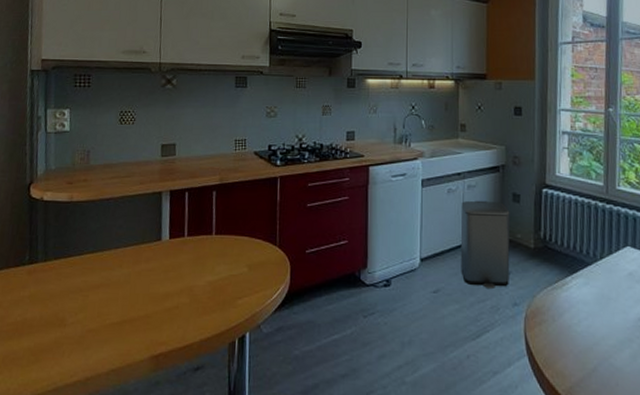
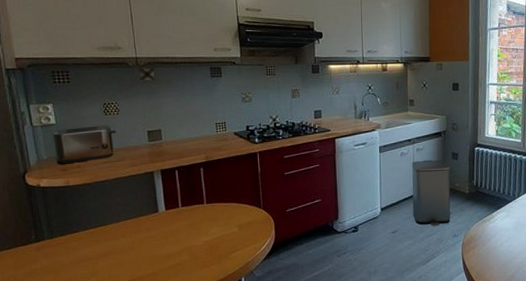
toaster: none [62,135,129,177] -> present [51,124,116,165]

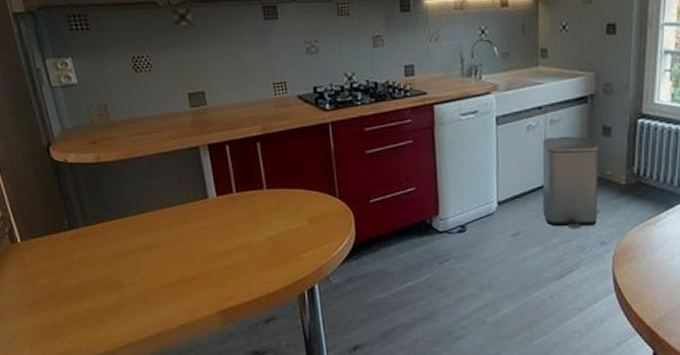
toaster: present [51,124,116,165] -> none [74,84,151,136]

